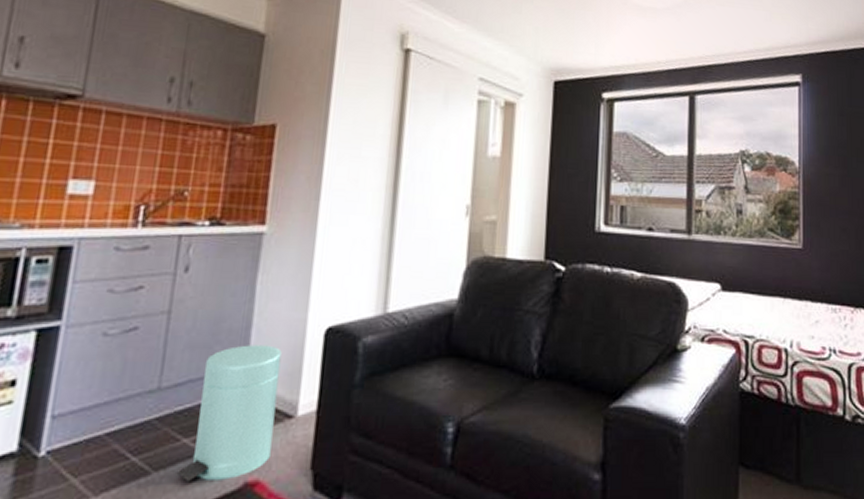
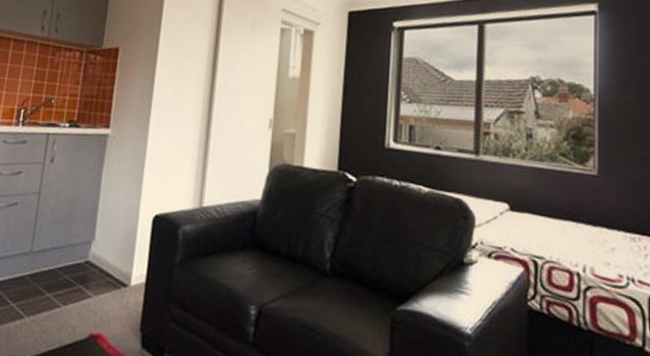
trash can: present [176,345,282,482] -> none [42,223,120,330]

